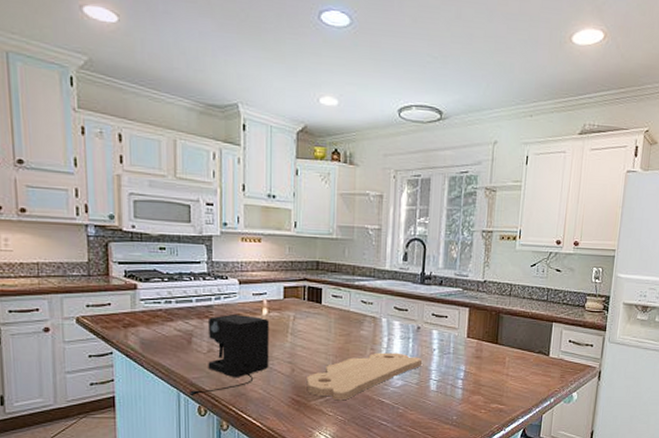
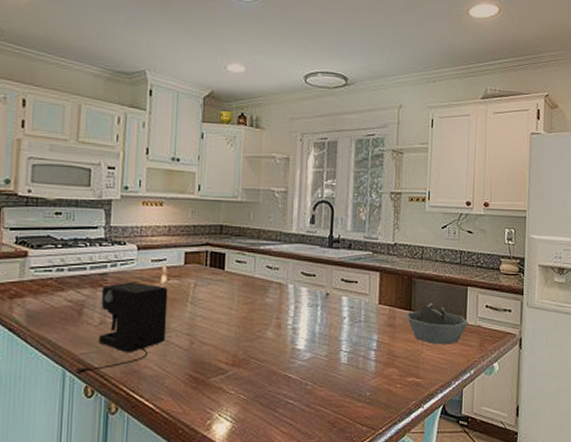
cutting board: present [306,352,422,401] -> none [206,322,331,377]
bowl: none [492,337,551,376] -> present [405,303,468,345]

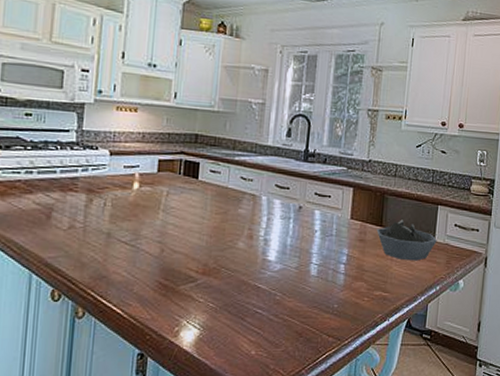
coffee maker: present [76,283,168,375] -> none [43,188,140,279]

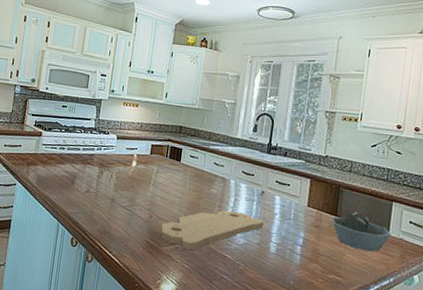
cutting board: none [176,233,302,286] -> present [160,210,264,250]

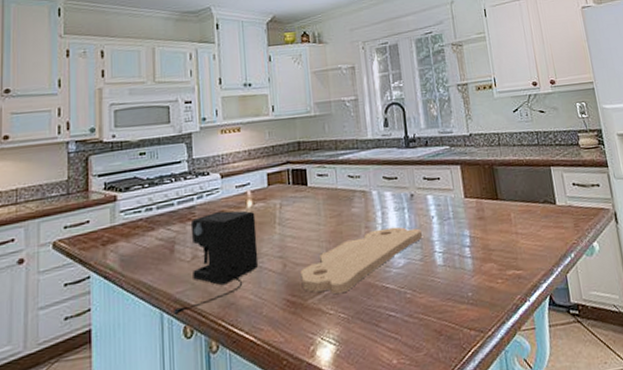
coffee maker: none [67,163,137,229] -> present [174,210,259,316]
bowl: present [331,211,391,252] -> none [493,188,559,232]

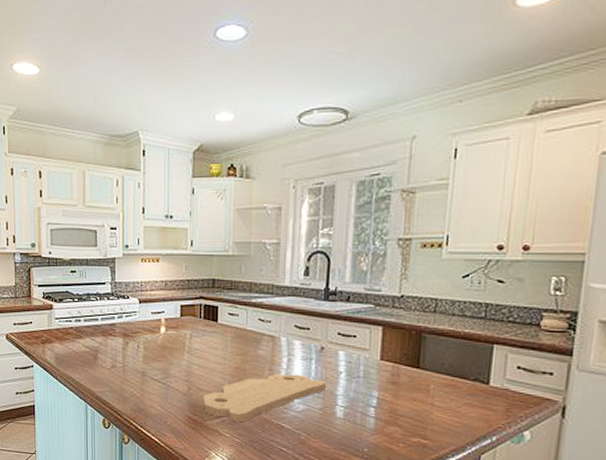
coffee maker: present [174,210,259,316] -> none [96,332,167,409]

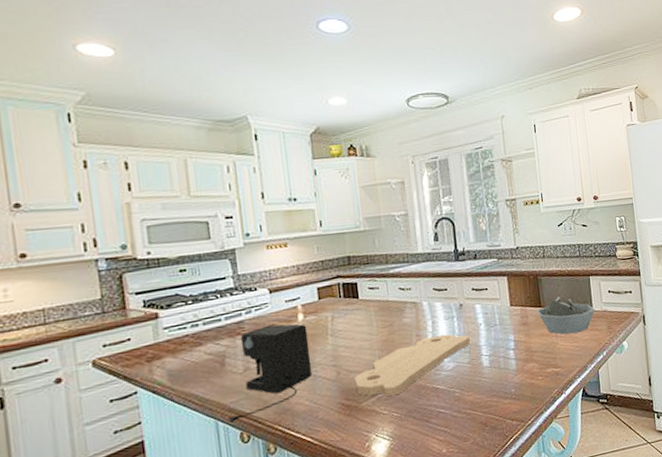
coffee maker: none [96,332,167,409] -> present [229,323,313,424]
bowl: none [412,361,492,407] -> present [536,296,595,335]

